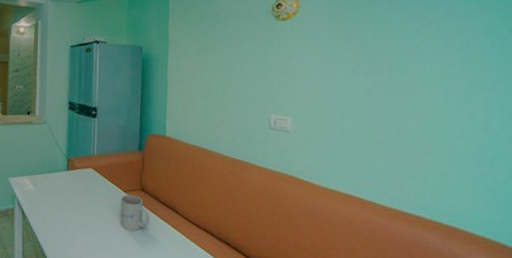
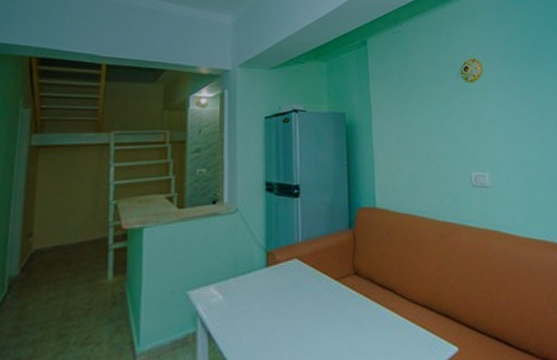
mug: present [120,194,149,231] -> none [332,281,366,326]

